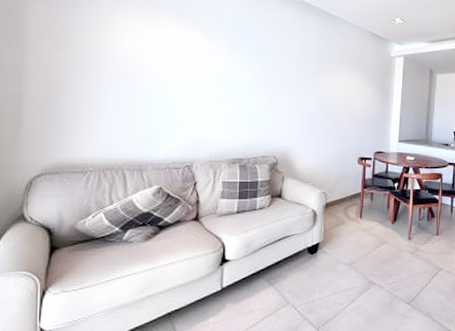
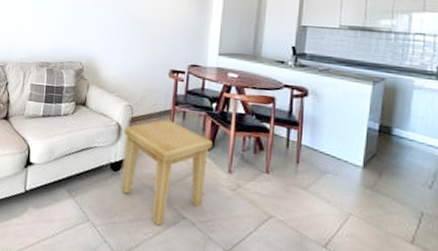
side table: none [318,202,396,295] -> present [121,120,213,226]

